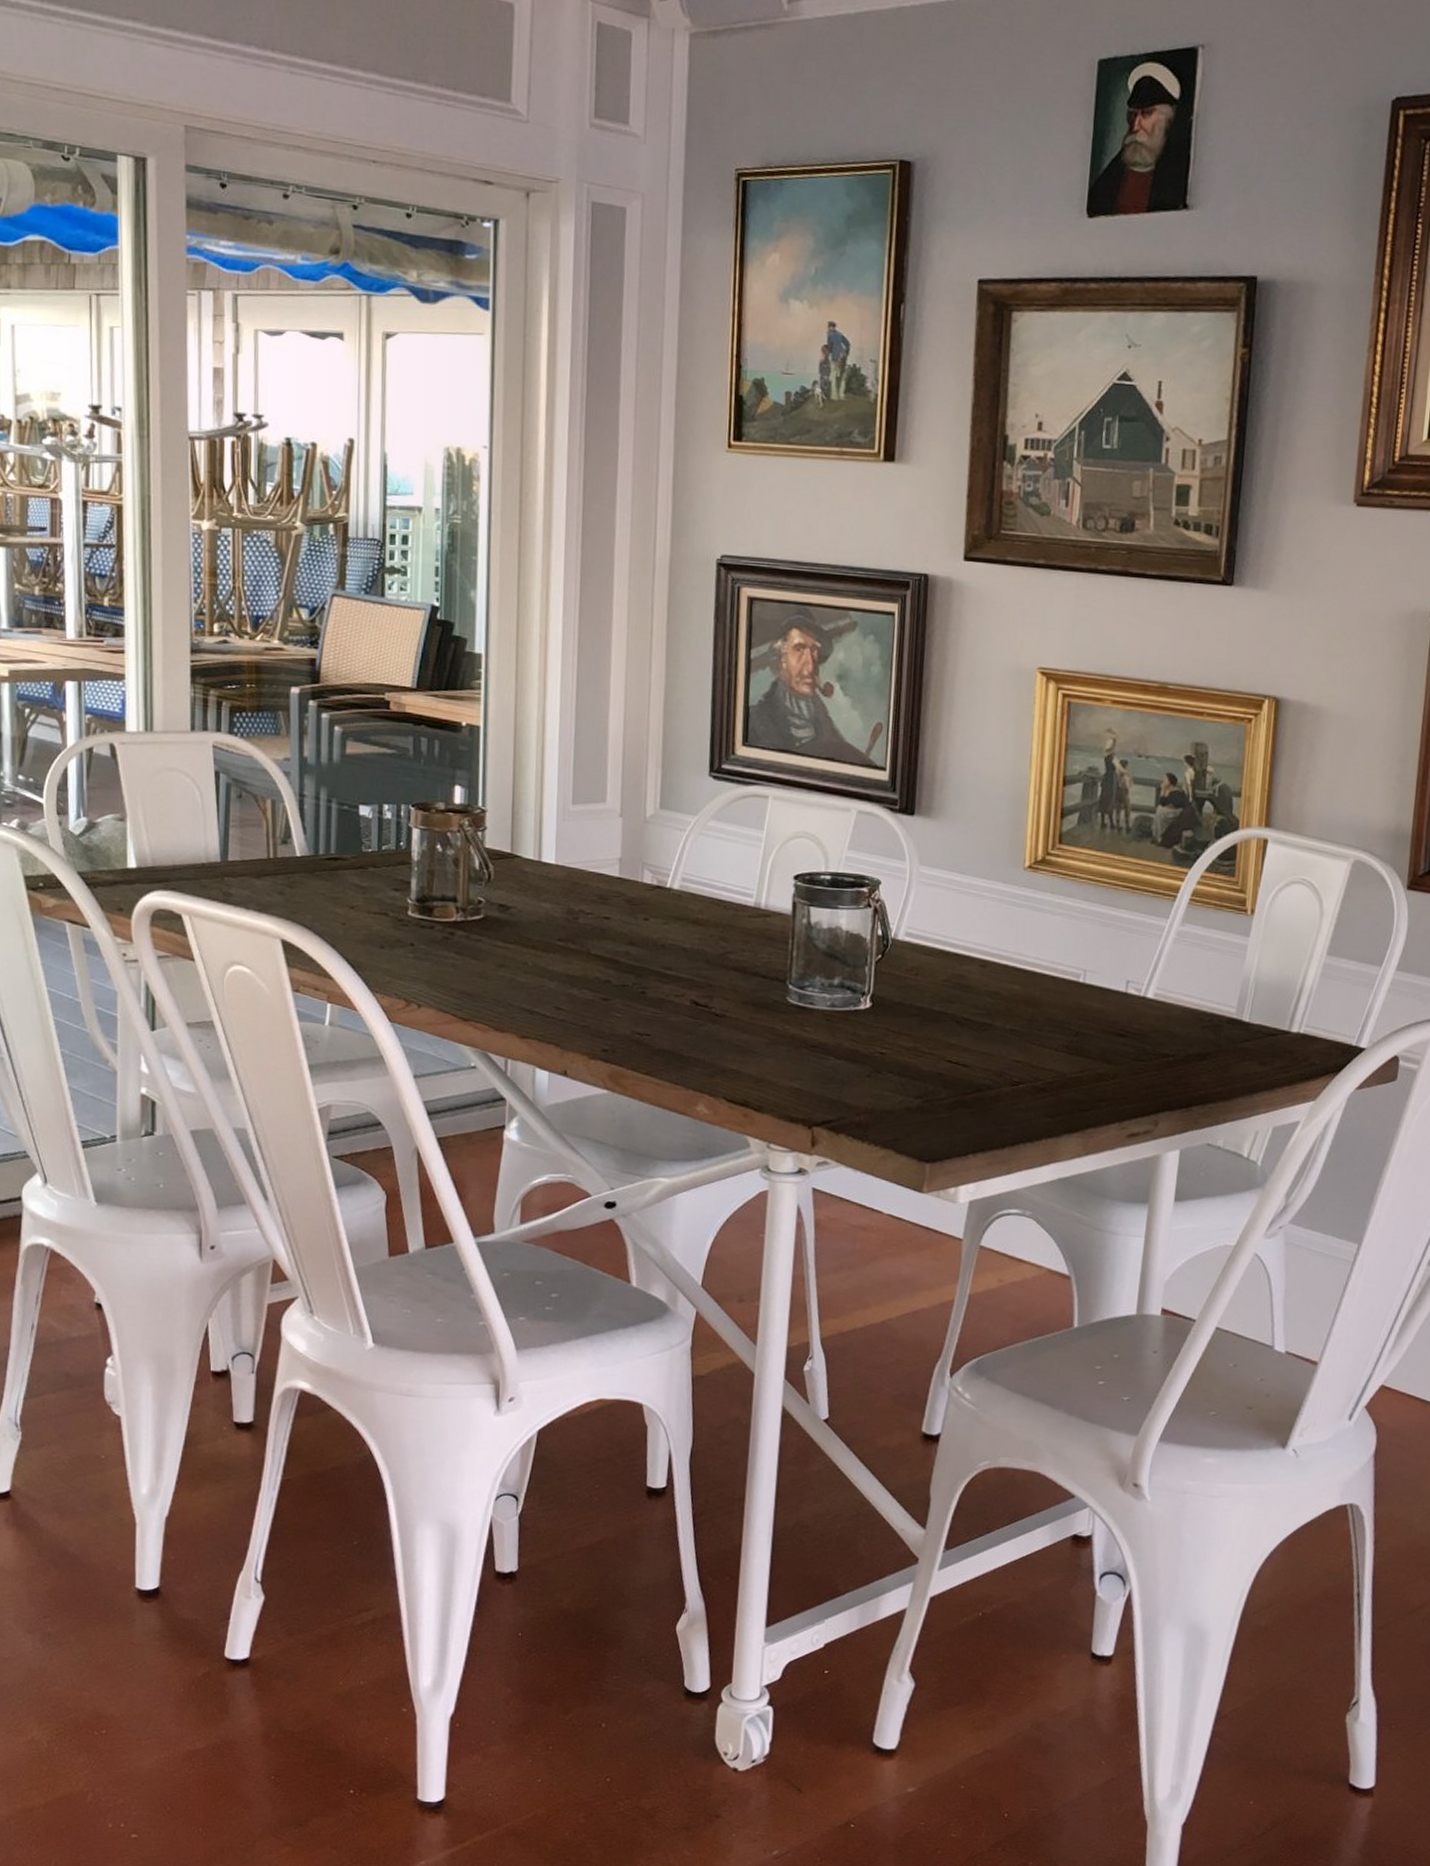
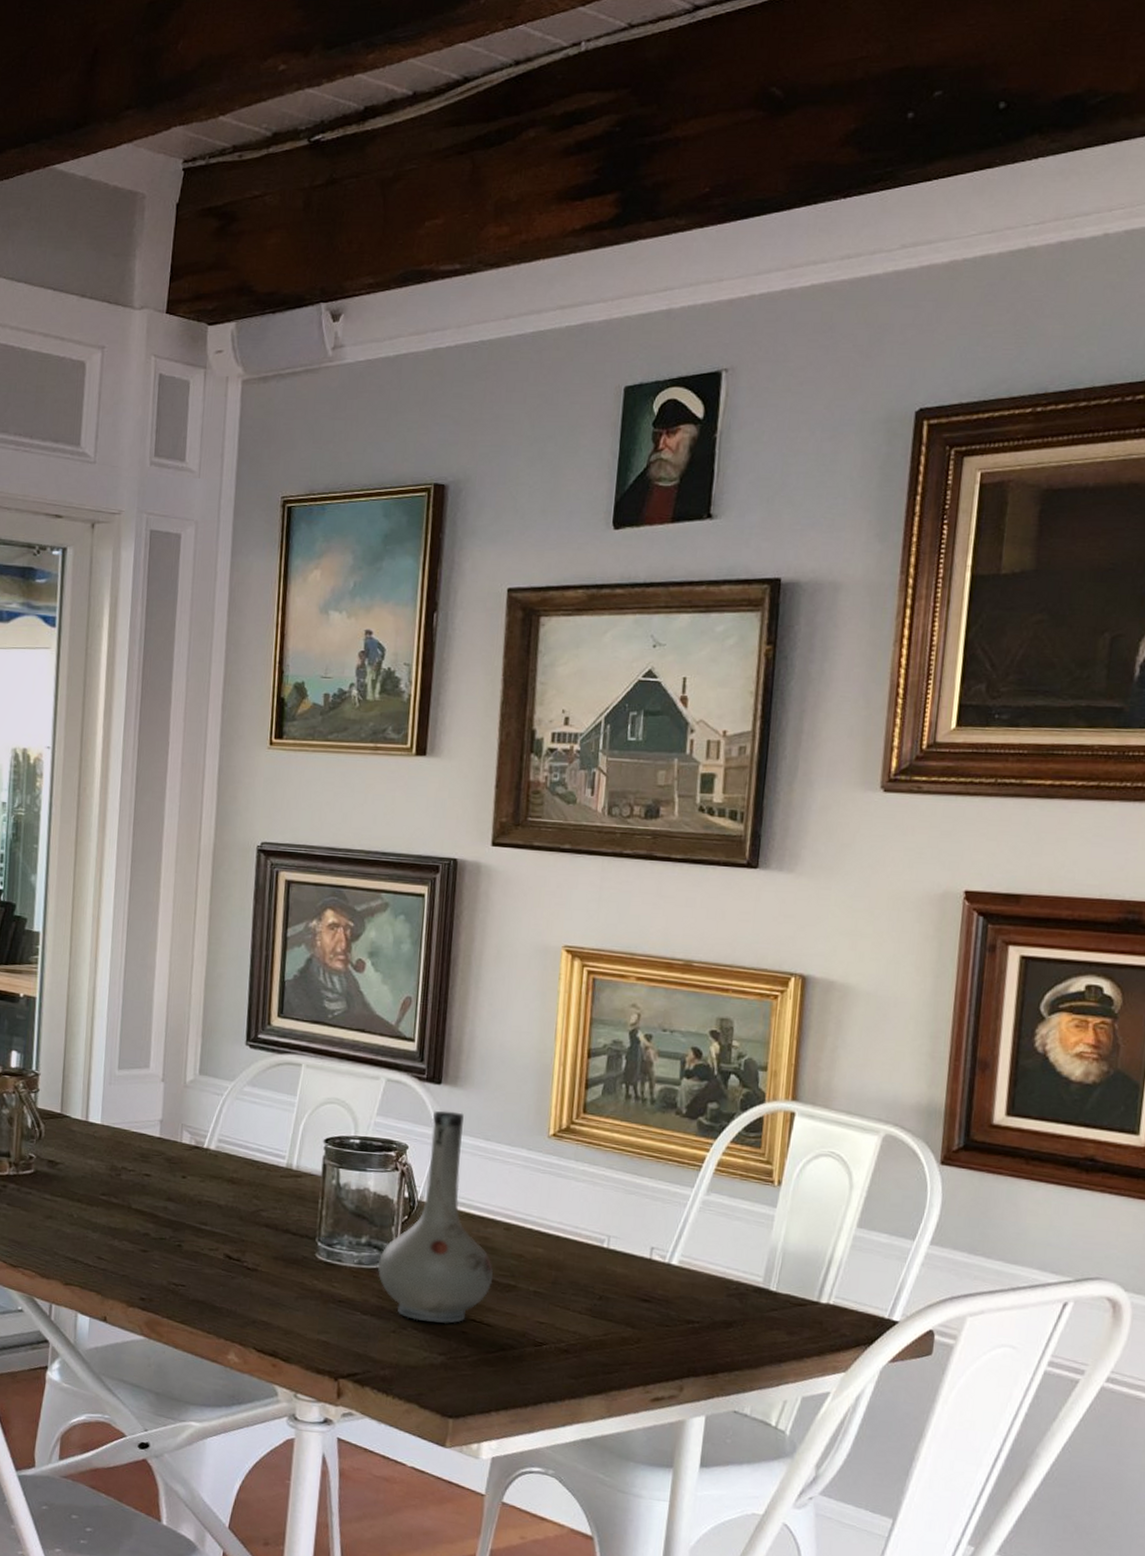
vase: none [851,843,969,1066] -> present [378,1110,493,1324]

